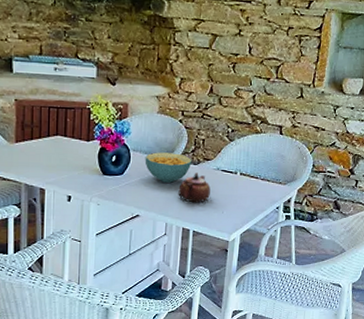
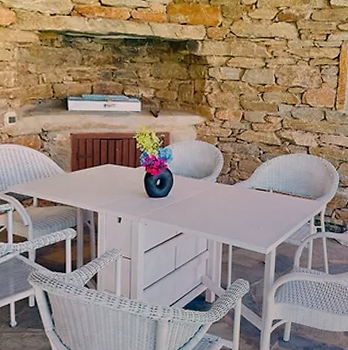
cereal bowl: present [145,152,192,183] -> none [186,175,229,202]
teapot: present [178,172,211,203] -> none [217,192,246,220]

